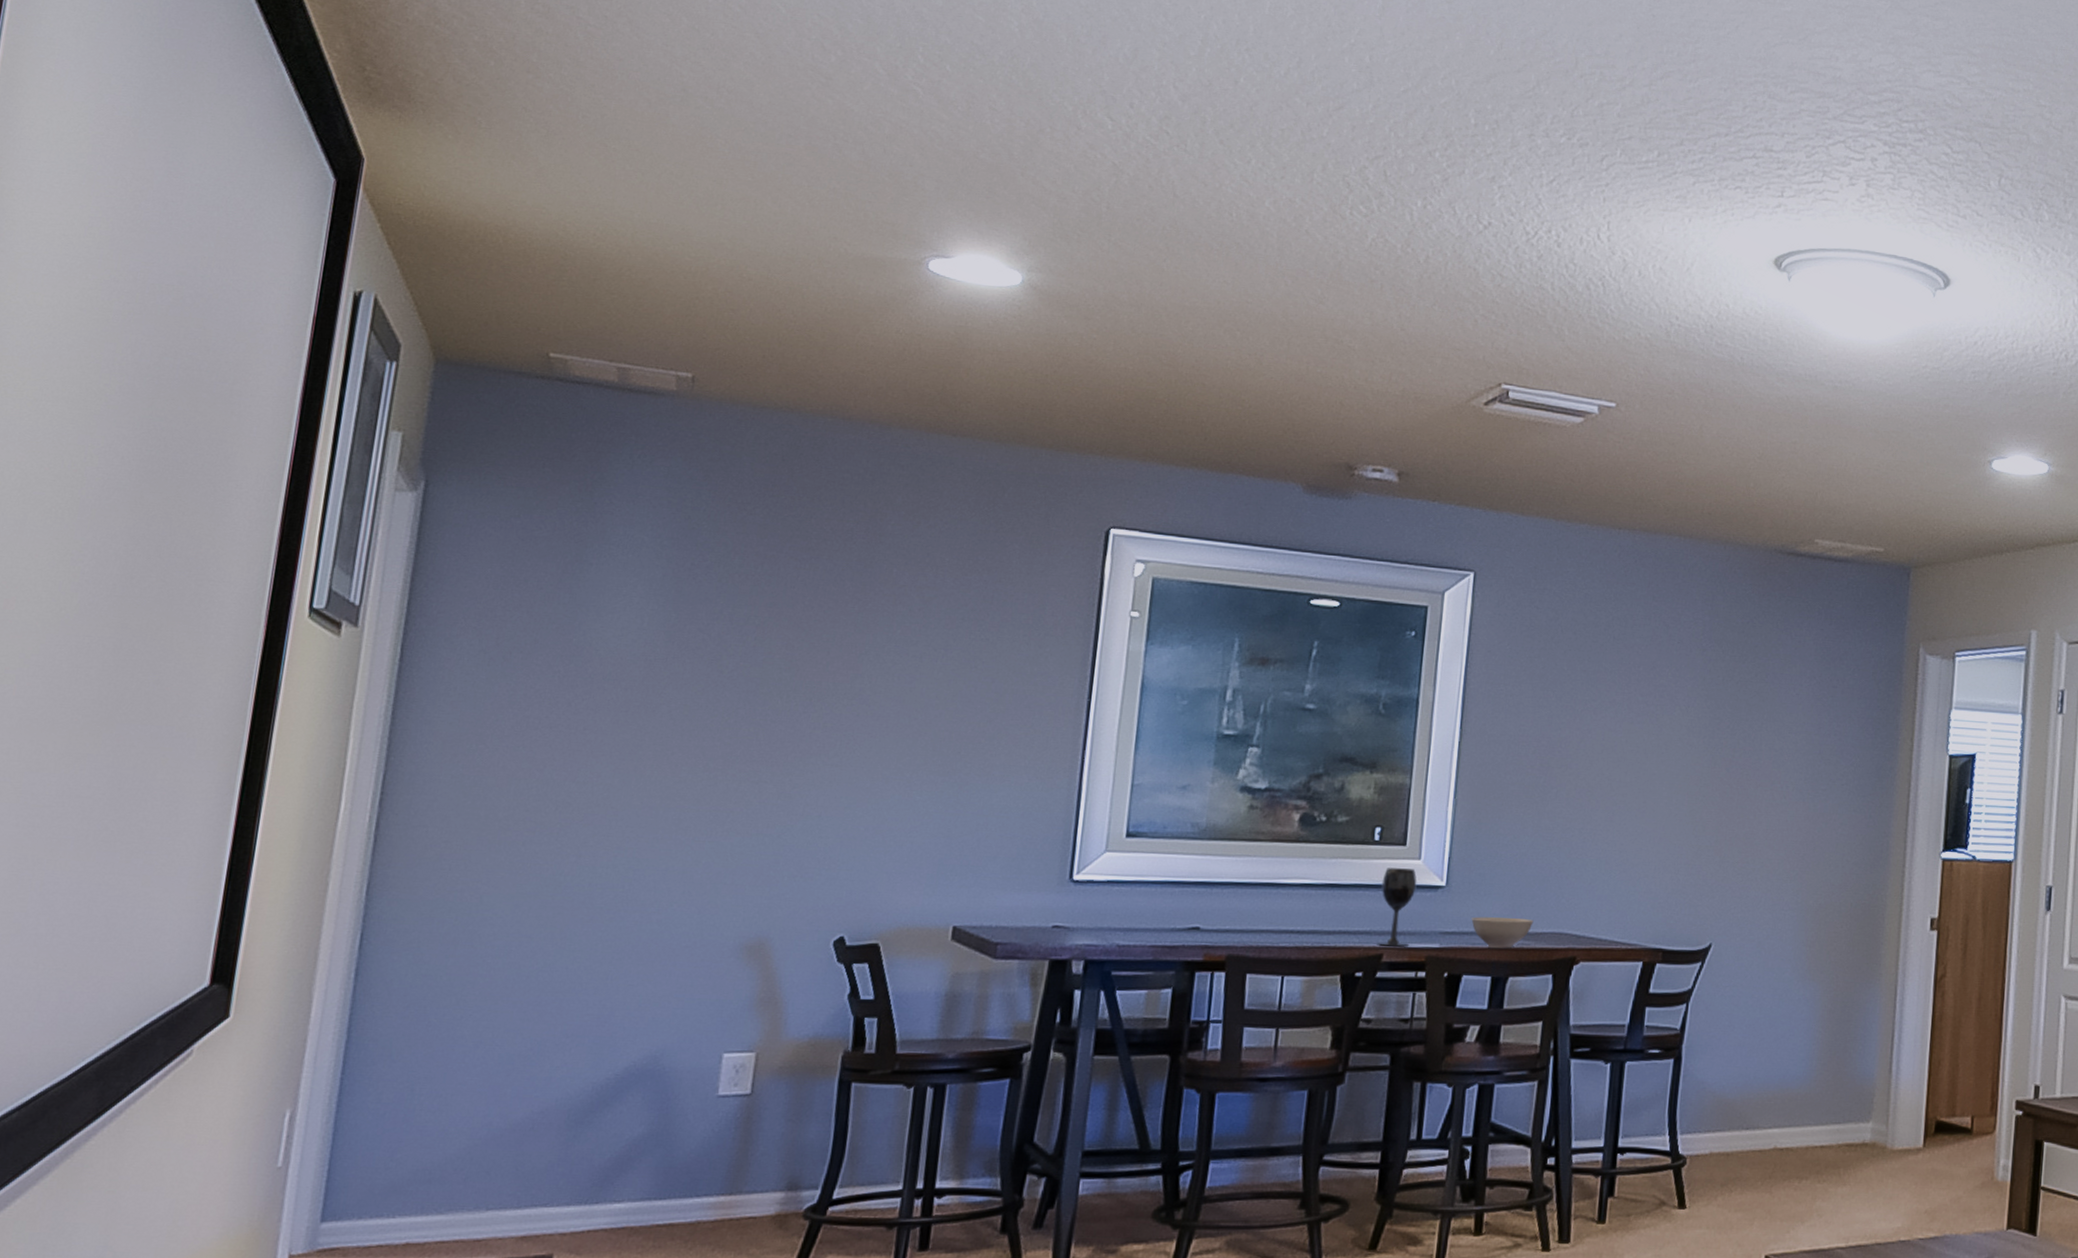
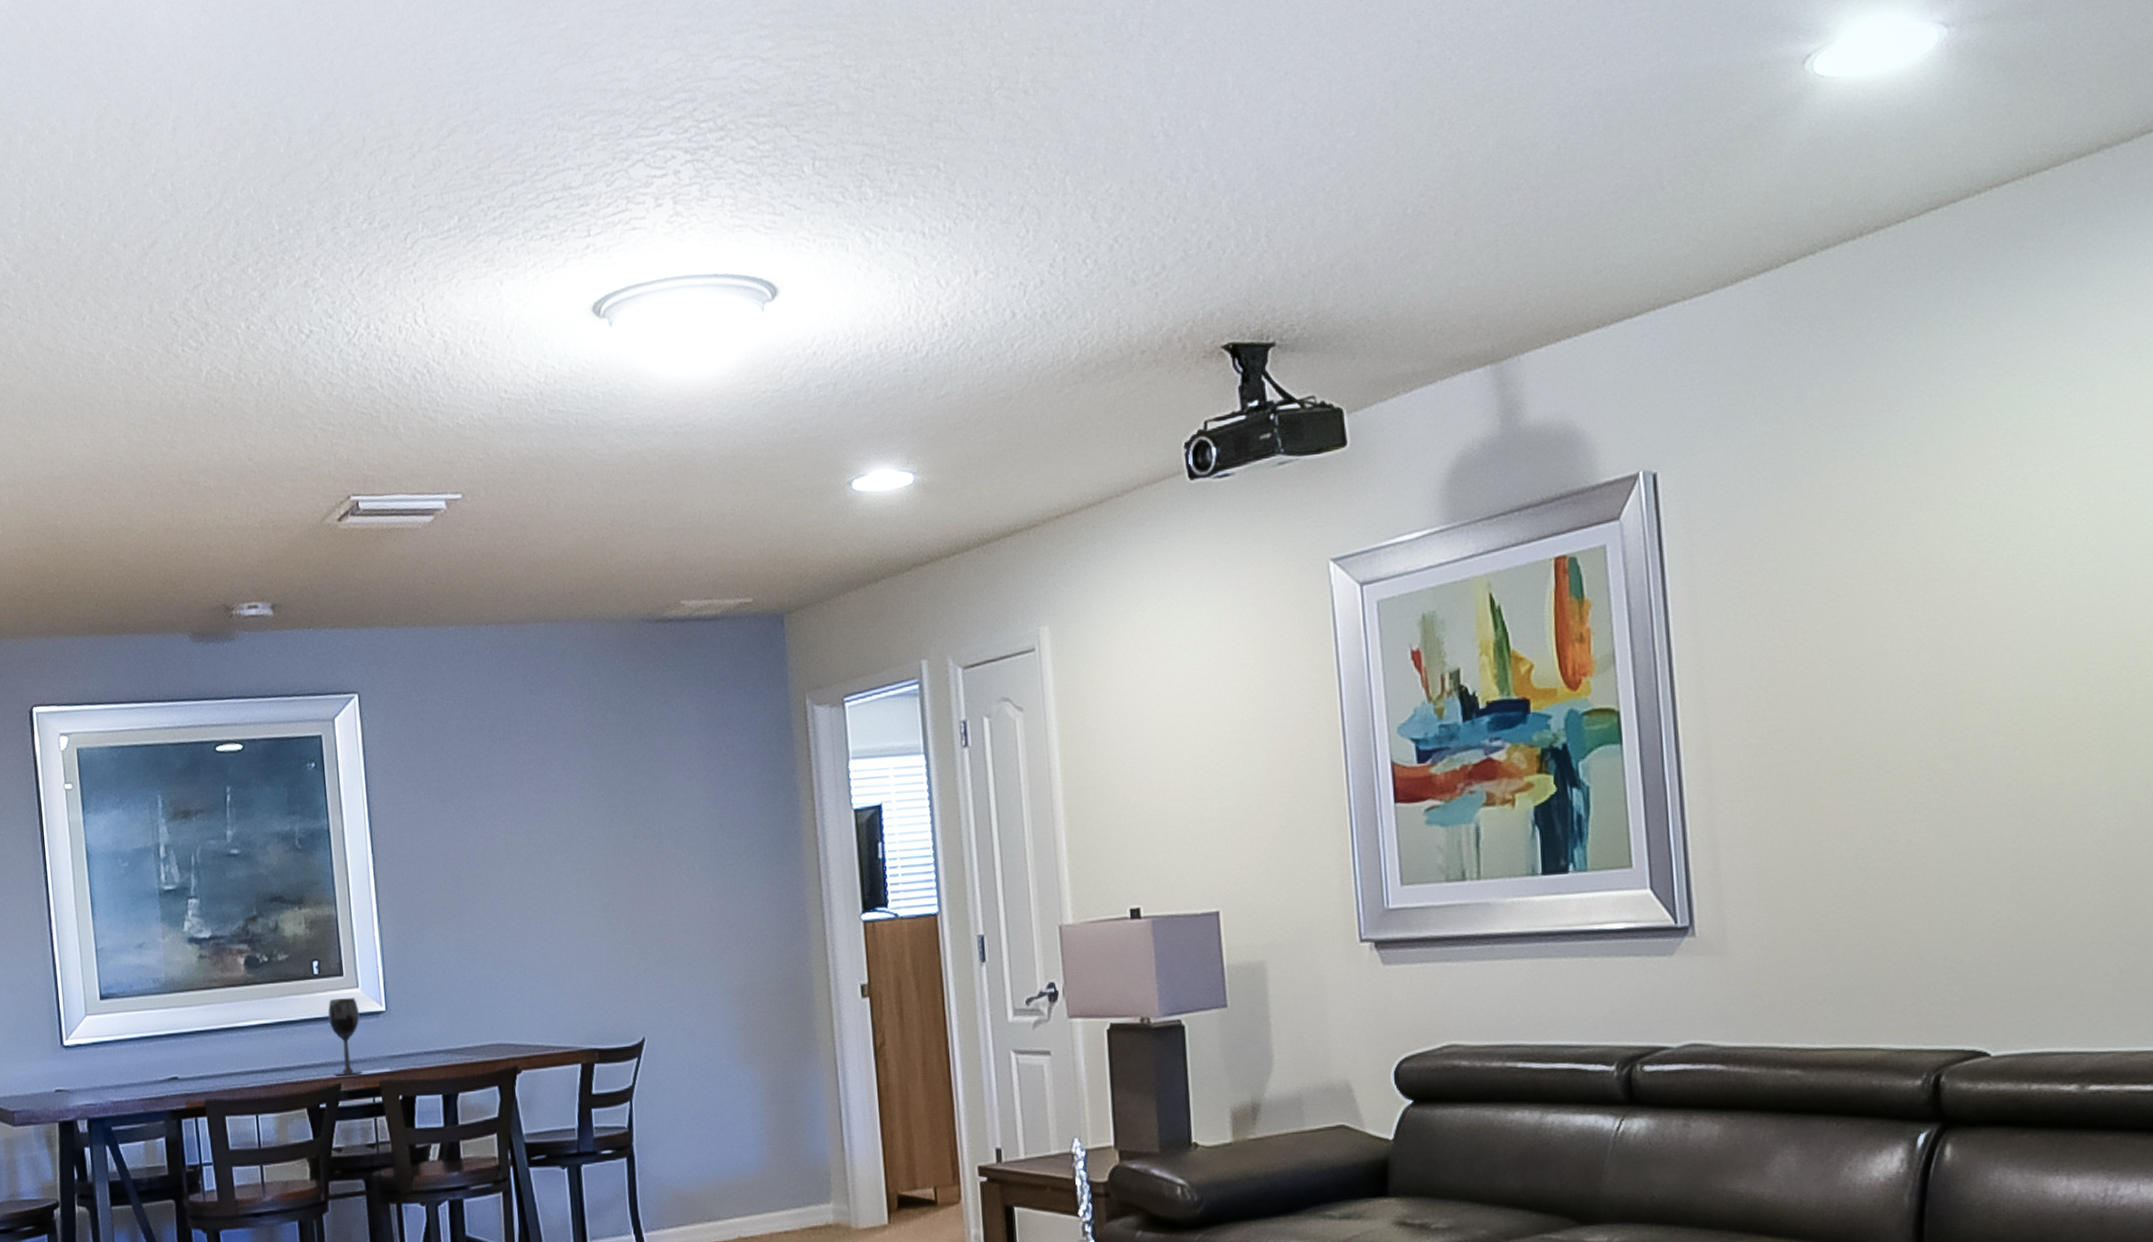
bowl: present [1471,916,1534,950] -> none [414,1034,472,1067]

